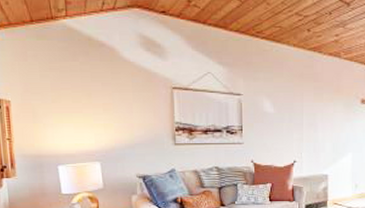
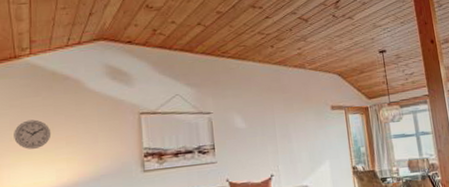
wall clock: none [55,84,90,112] -> present [14,119,51,149]

